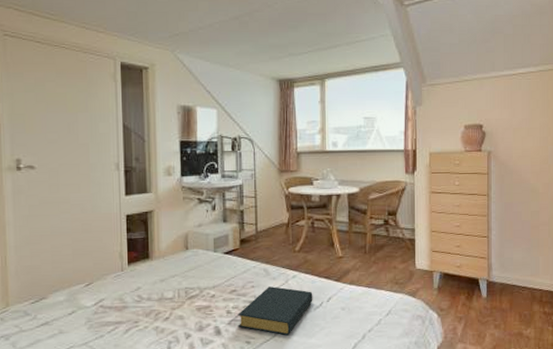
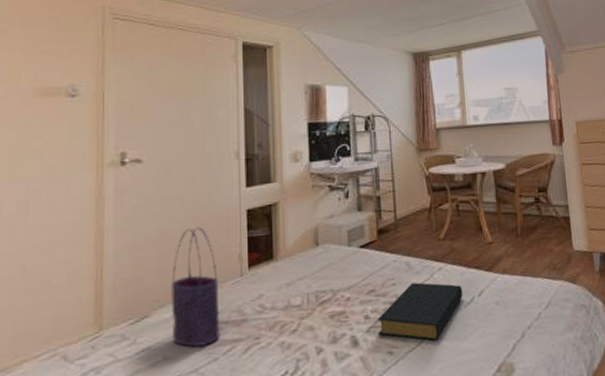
tote bag: none [63,227,105,325] -> present [171,227,220,347]

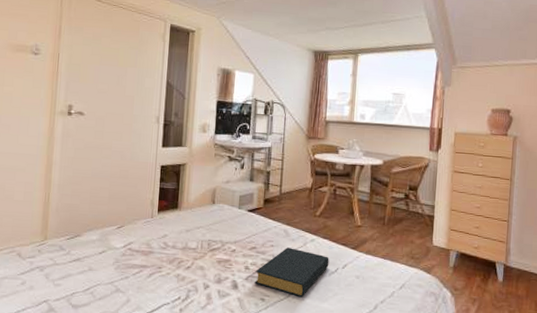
tote bag: present [171,227,220,347] -> none [97,173,134,266]

